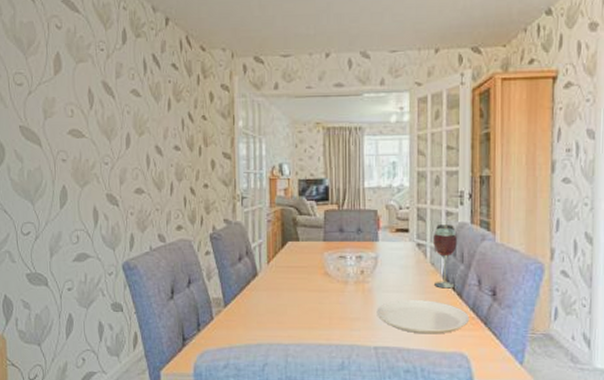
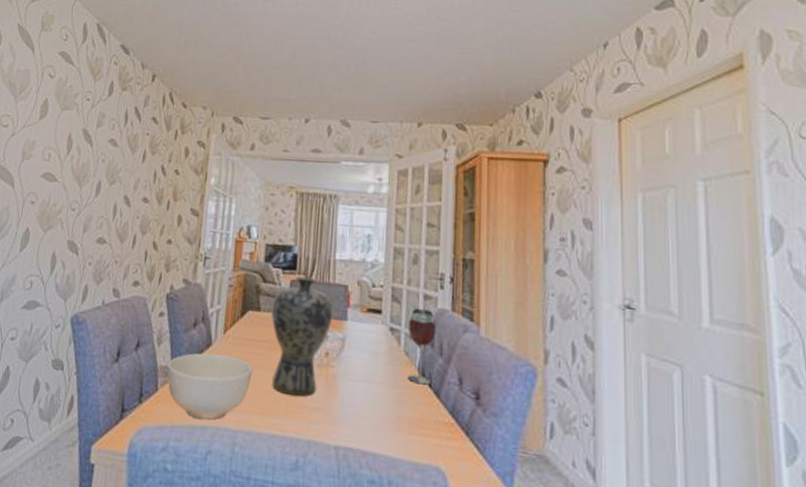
bowl: none [219,282,297,339] -> present [167,353,253,420]
vase: none [310,206,366,310] -> present [271,276,334,397]
plate: present [377,300,470,334] -> none [340,392,448,440]

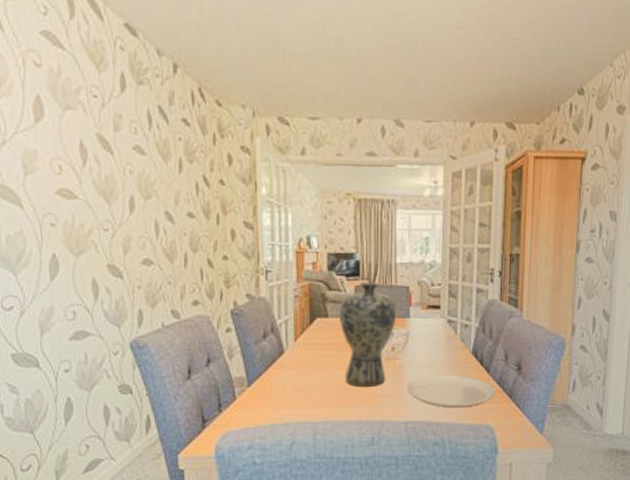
bowl: present [167,353,253,420] -> none [242,360,326,418]
plate: none [340,392,448,440] -> present [407,375,496,408]
wineglass: present [407,308,437,385] -> none [462,301,488,364]

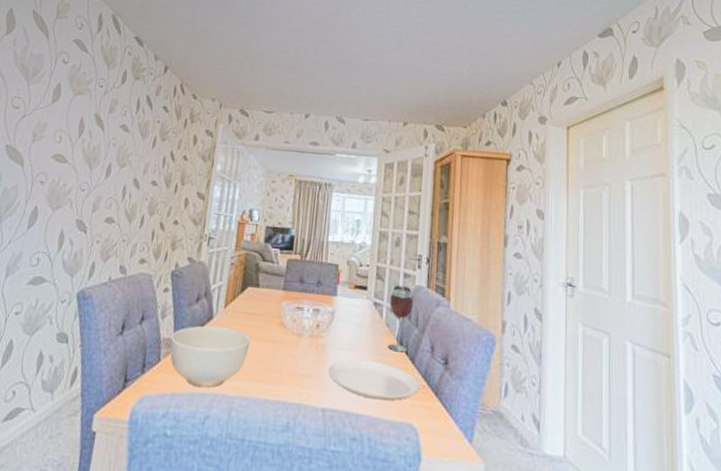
bowl: none [242,360,326,418] -> present [170,325,251,388]
vase: present [340,282,397,387] -> none [268,256,325,364]
wineglass: none [462,301,488,364] -> present [388,285,414,353]

